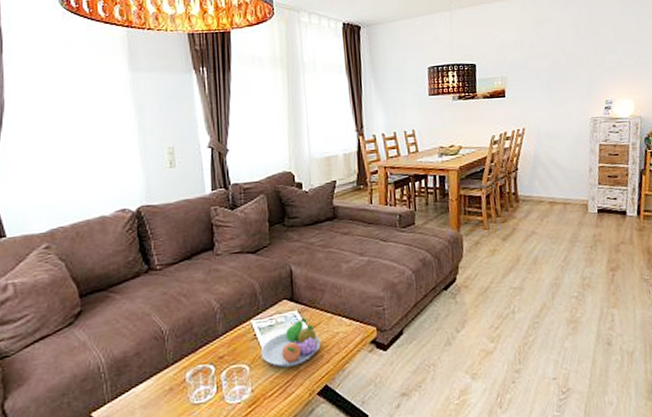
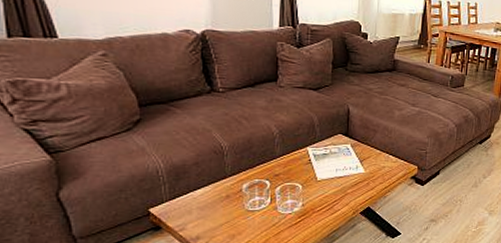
fruit bowl: present [260,318,321,368] -> none [313,151,368,189]

